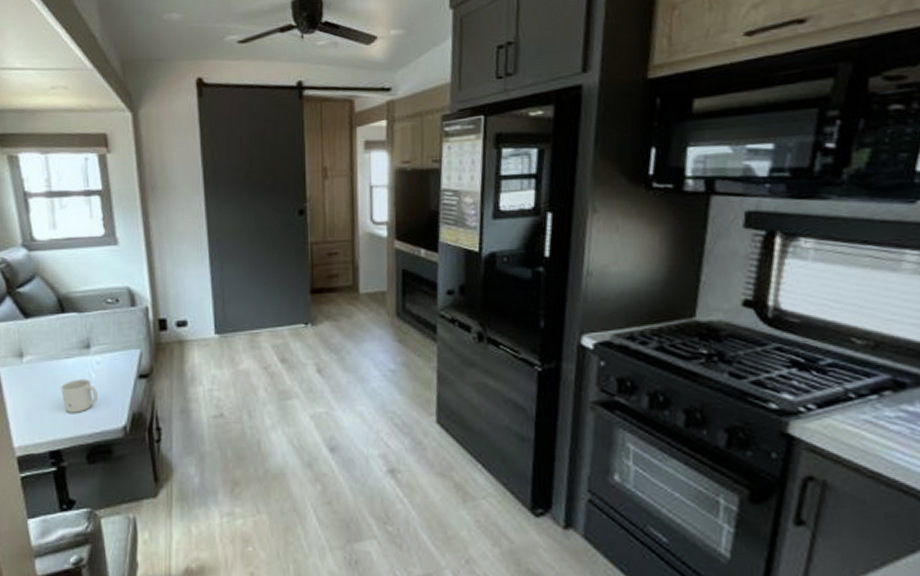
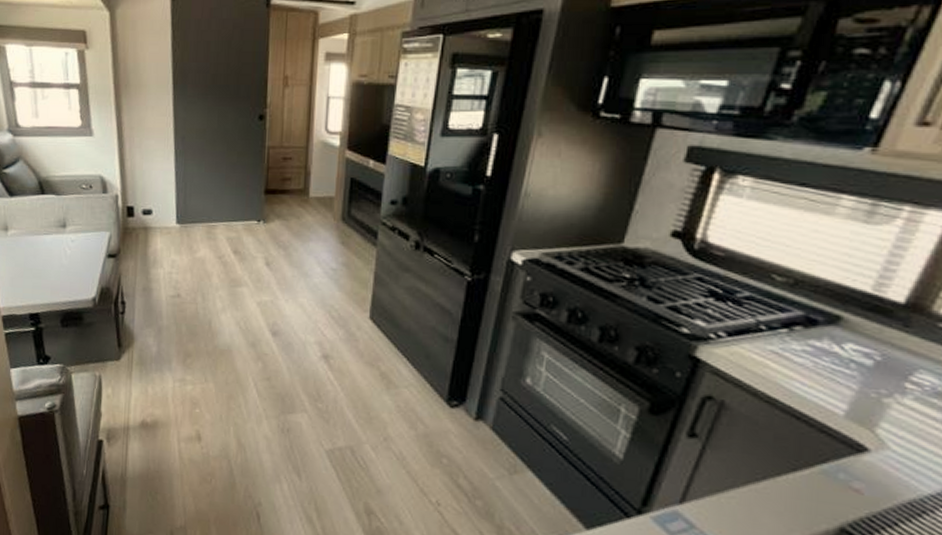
mug: present [61,378,98,413] -> none [40,253,71,283]

